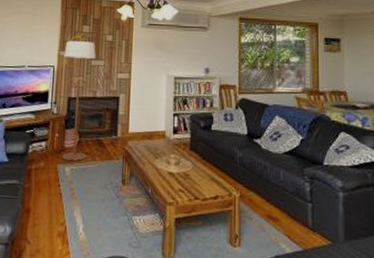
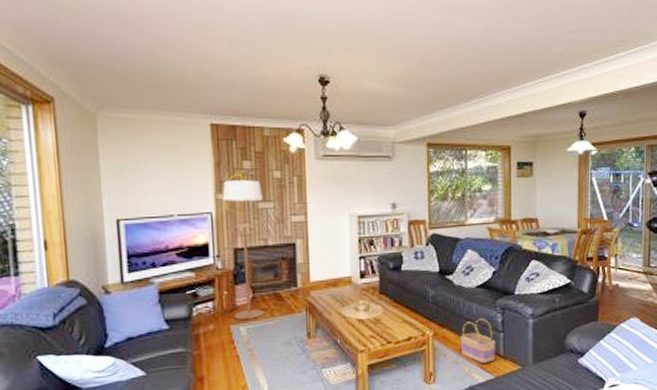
basket: none [267,185,304,234] -> present [460,318,496,364]

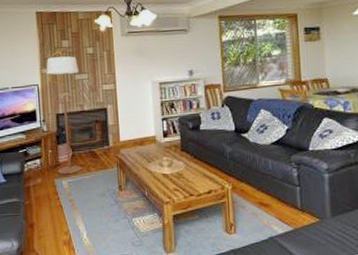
basket: present [460,318,496,364] -> none [257,173,293,217]

